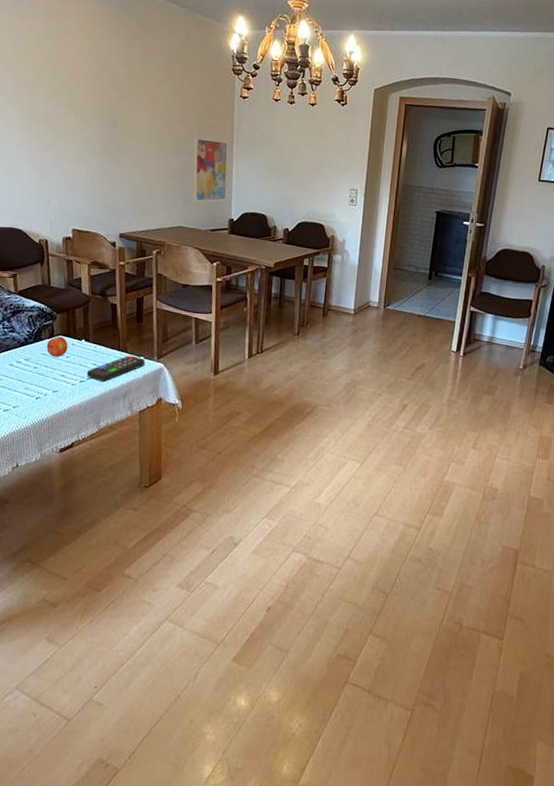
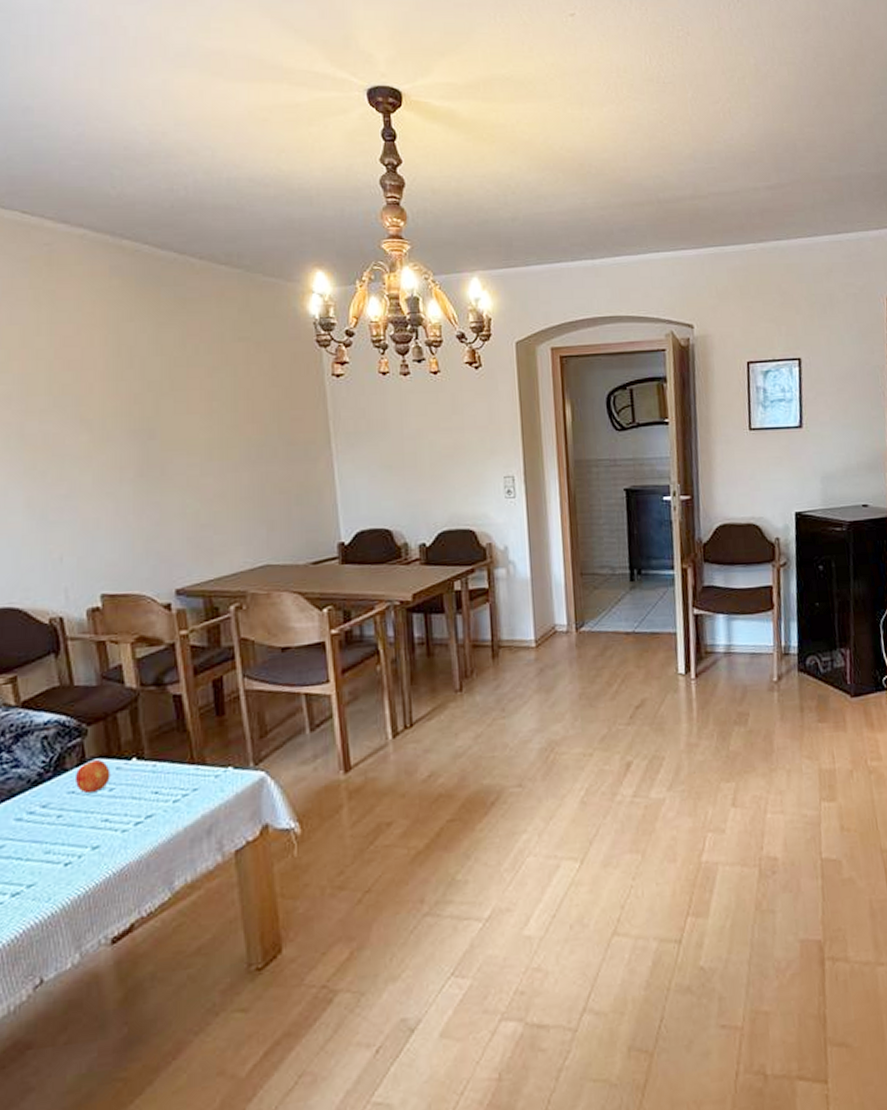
remote control: present [86,355,145,382] -> none [144,767,235,818]
wall art: present [193,137,228,202] -> none [273,436,331,527]

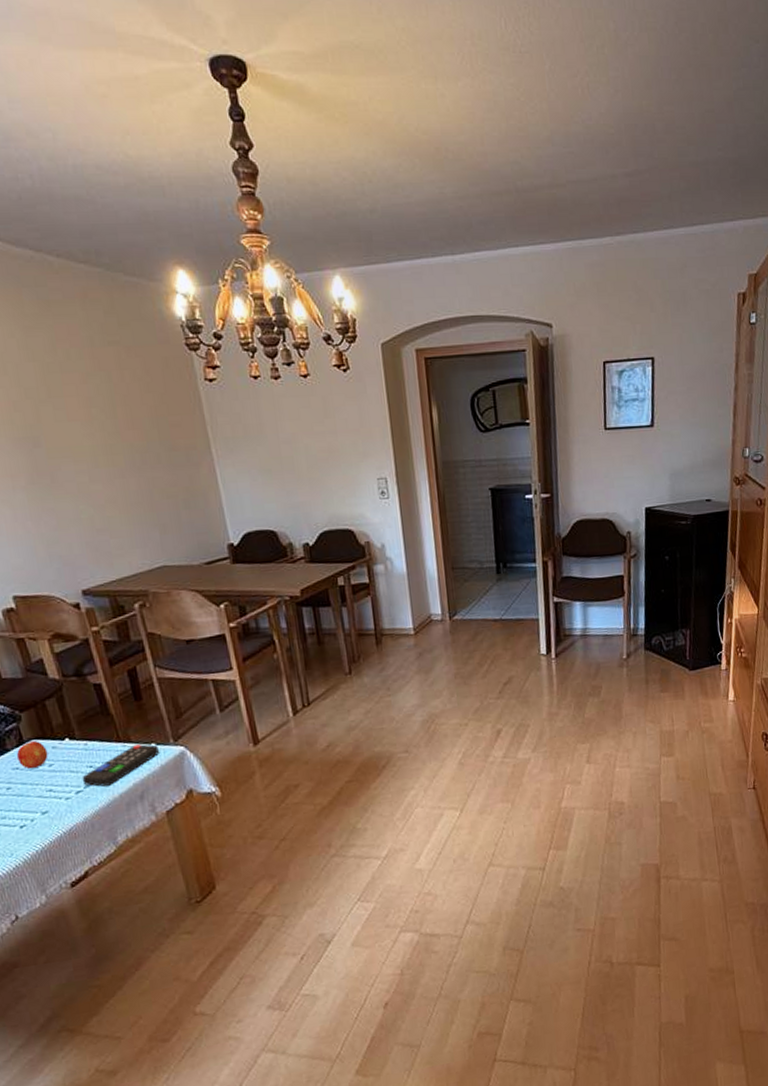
remote control: none [144,767,235,818] -> present [81,744,159,787]

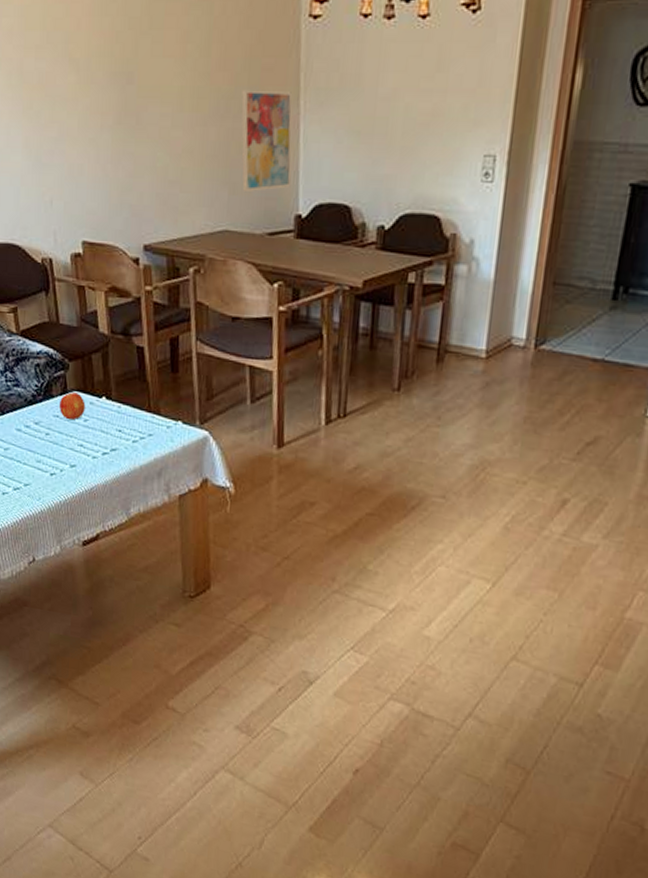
remote control: present [81,744,159,787] -> none [110,418,184,454]
wall art: none [154,442,218,530] -> present [241,90,292,191]

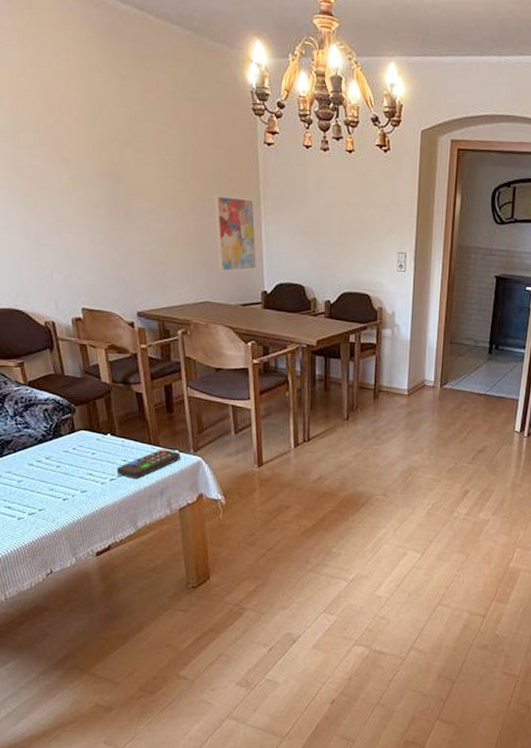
fruit: present [58,392,86,420] -> none [67,431,93,453]
remote control: none [110,418,184,454] -> present [116,449,180,479]

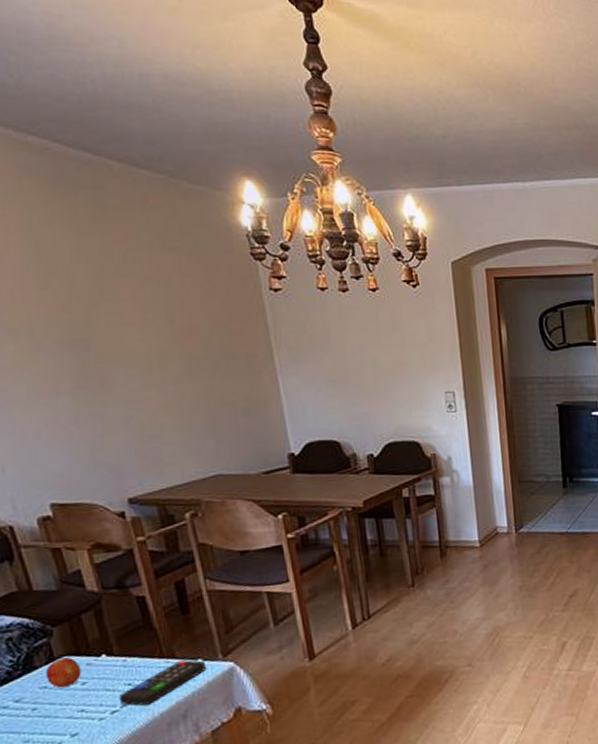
fruit: none [67,431,93,453] -> present [45,657,82,687]
wall art: present [214,194,257,273] -> none [214,350,279,438]

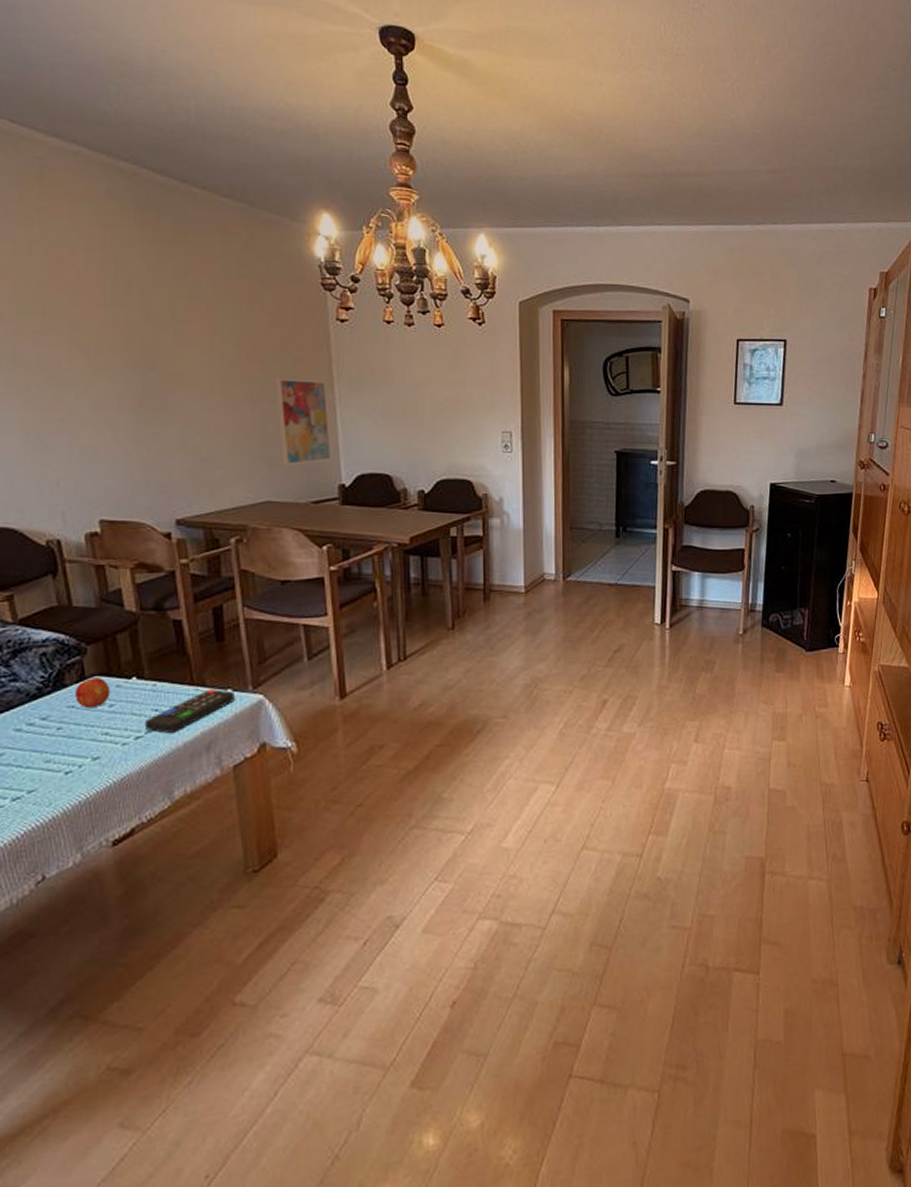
wall art: none [214,350,279,438] -> present [276,378,332,465]

